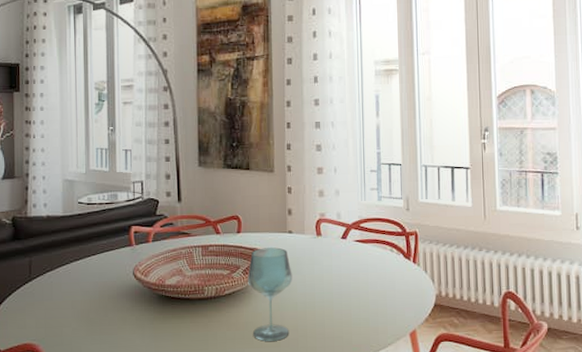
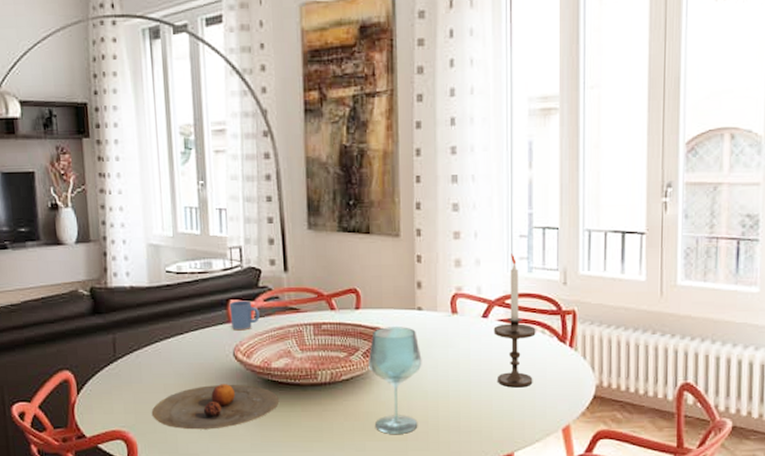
plate: none [59,300,172,342] -> present [151,384,280,430]
mug: none [131,227,157,253] -> present [229,300,261,331]
candlestick: none [351,185,386,299] -> present [493,254,536,388]

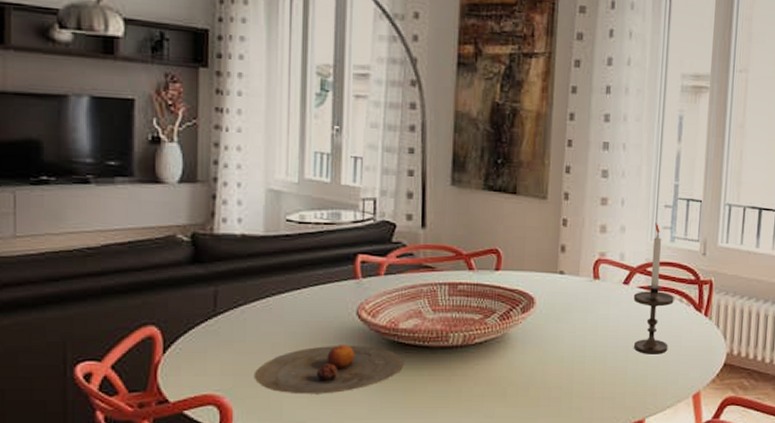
mug: present [229,300,261,331] -> none [357,255,392,288]
wine glass: present [368,327,422,434] -> none [504,290,560,400]

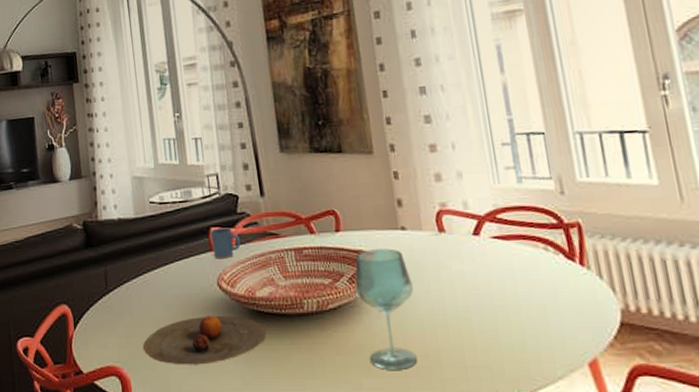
mug: none [357,255,392,288] -> present [210,227,241,259]
wine glass: none [504,290,560,400] -> present [354,248,418,370]
candlestick: present [633,223,674,354] -> none [488,164,544,315]

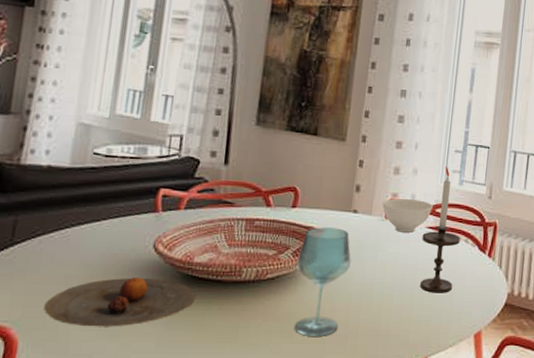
mug: present [210,227,241,259] -> none [157,190,192,222]
bowl: none [431,206,492,246] -> present [382,198,433,233]
candlestick: none [488,164,544,315] -> present [420,166,460,293]

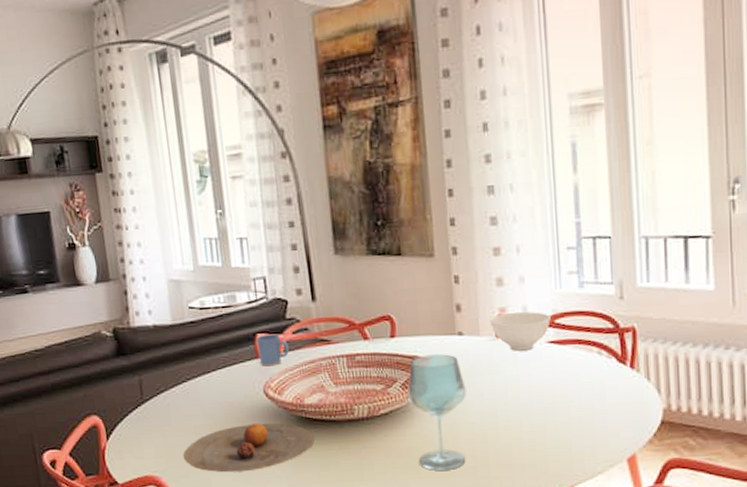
mug: none [157,190,192,222] -> present [256,334,290,367]
candlestick: present [420,166,460,293] -> none [543,268,592,416]

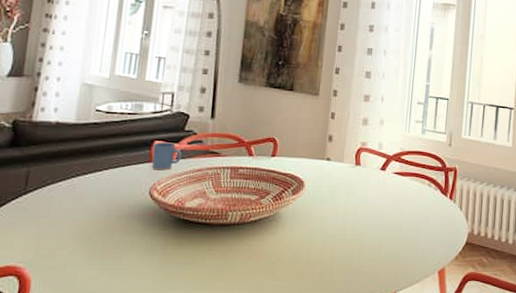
plate: present [183,423,315,473] -> none [53,221,188,267]
wine glass: present [407,354,467,471] -> none [276,174,326,274]
bowl: present [489,311,551,351] -> none [352,146,398,178]

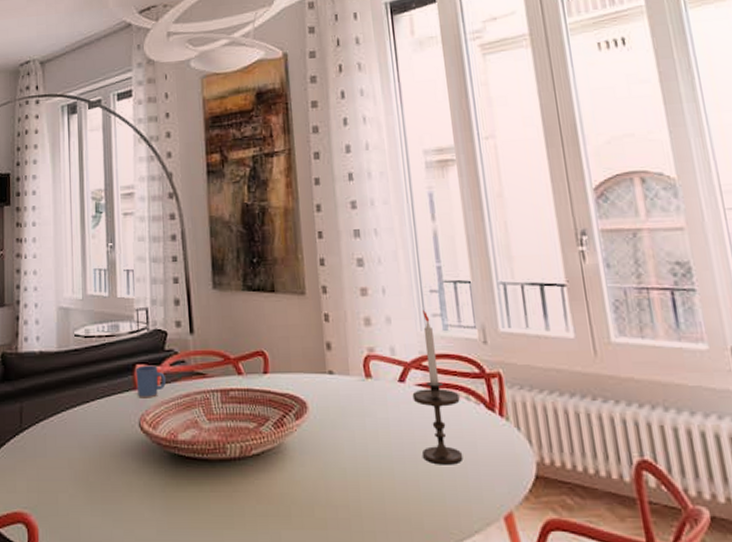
candlestick: none [388,117,424,233] -> present [412,310,464,465]

